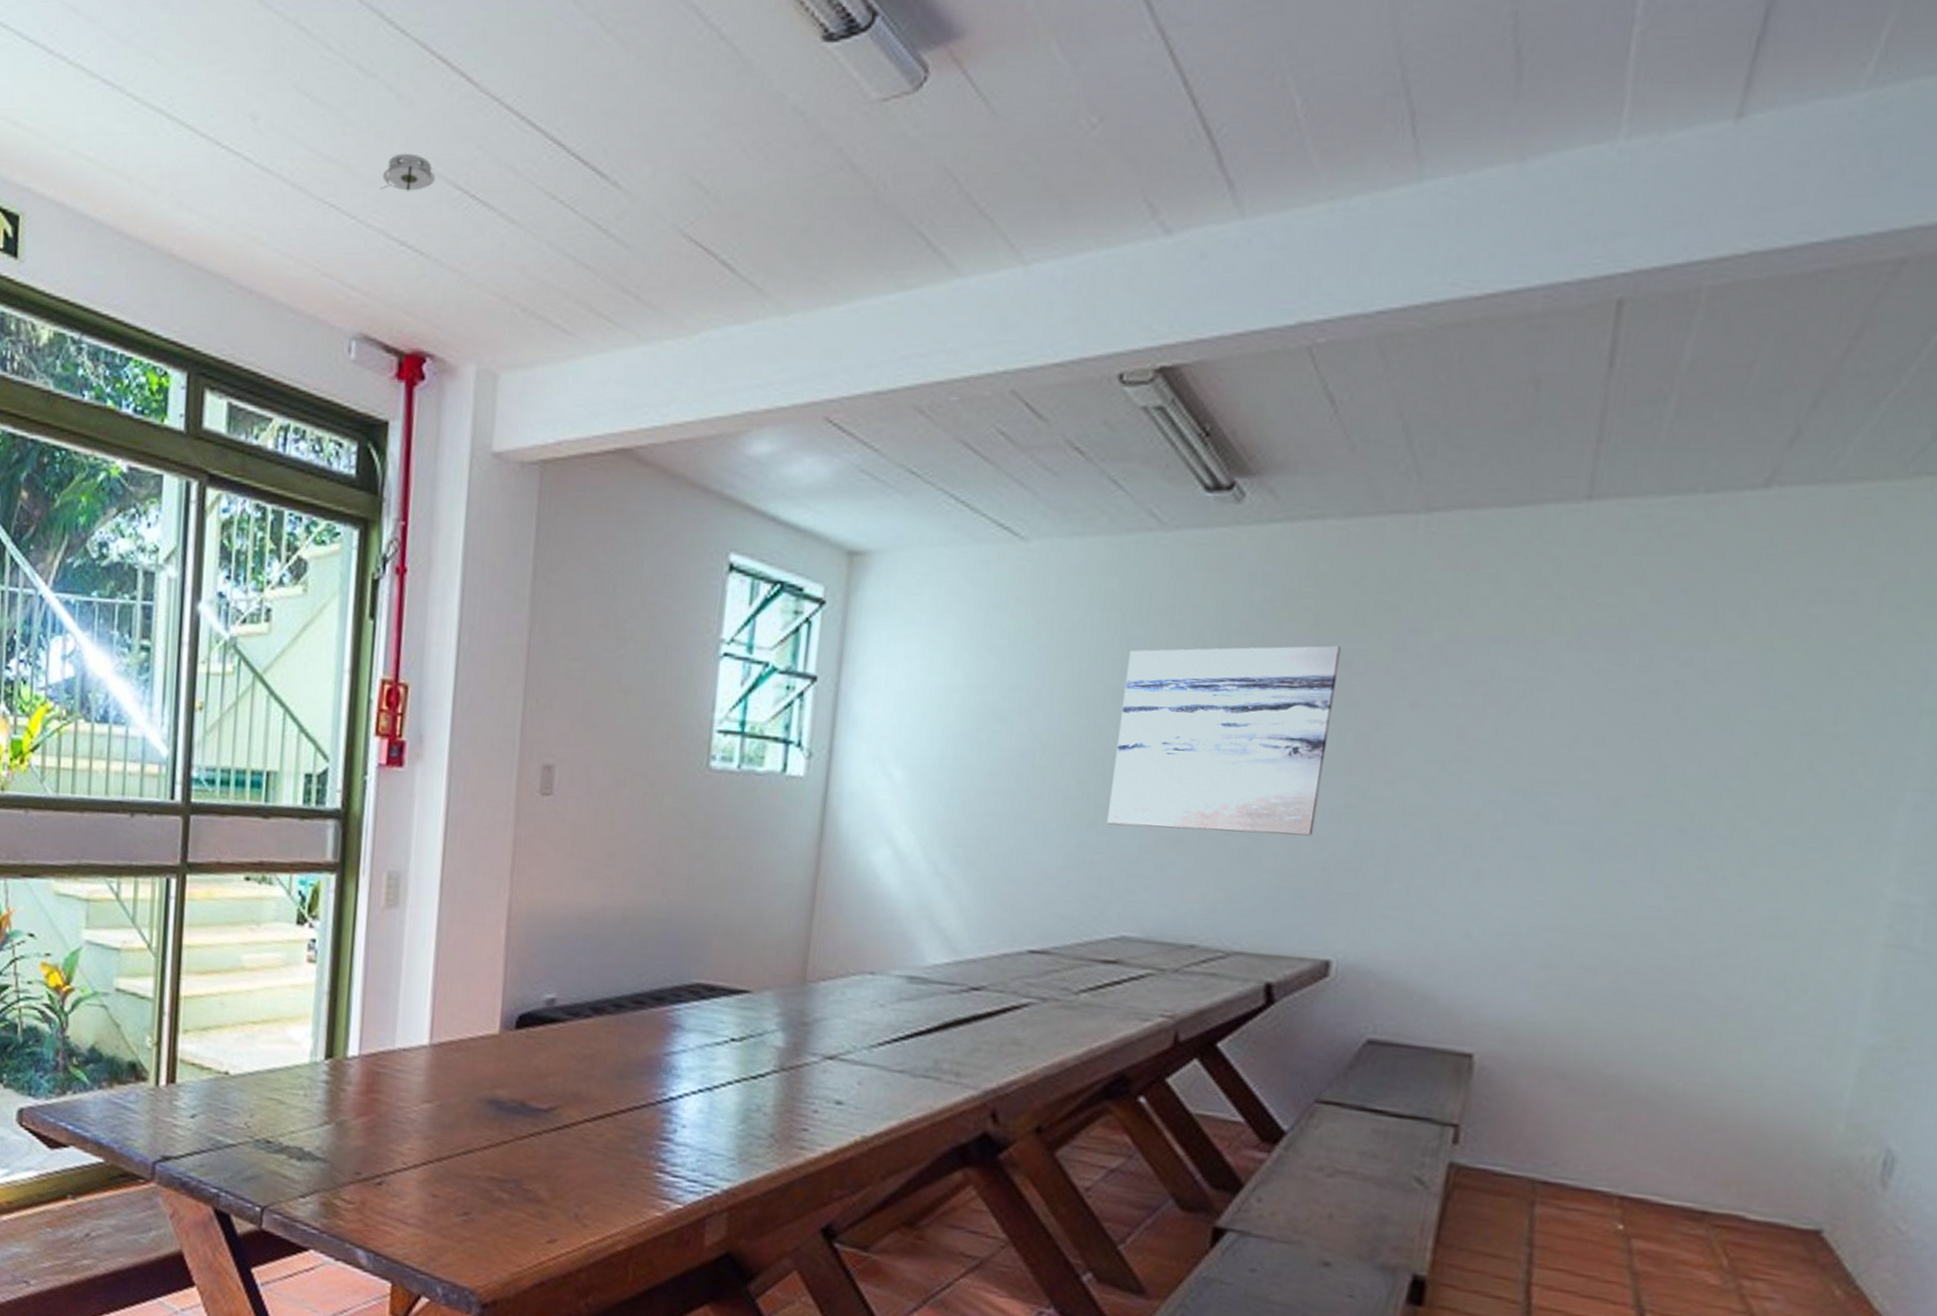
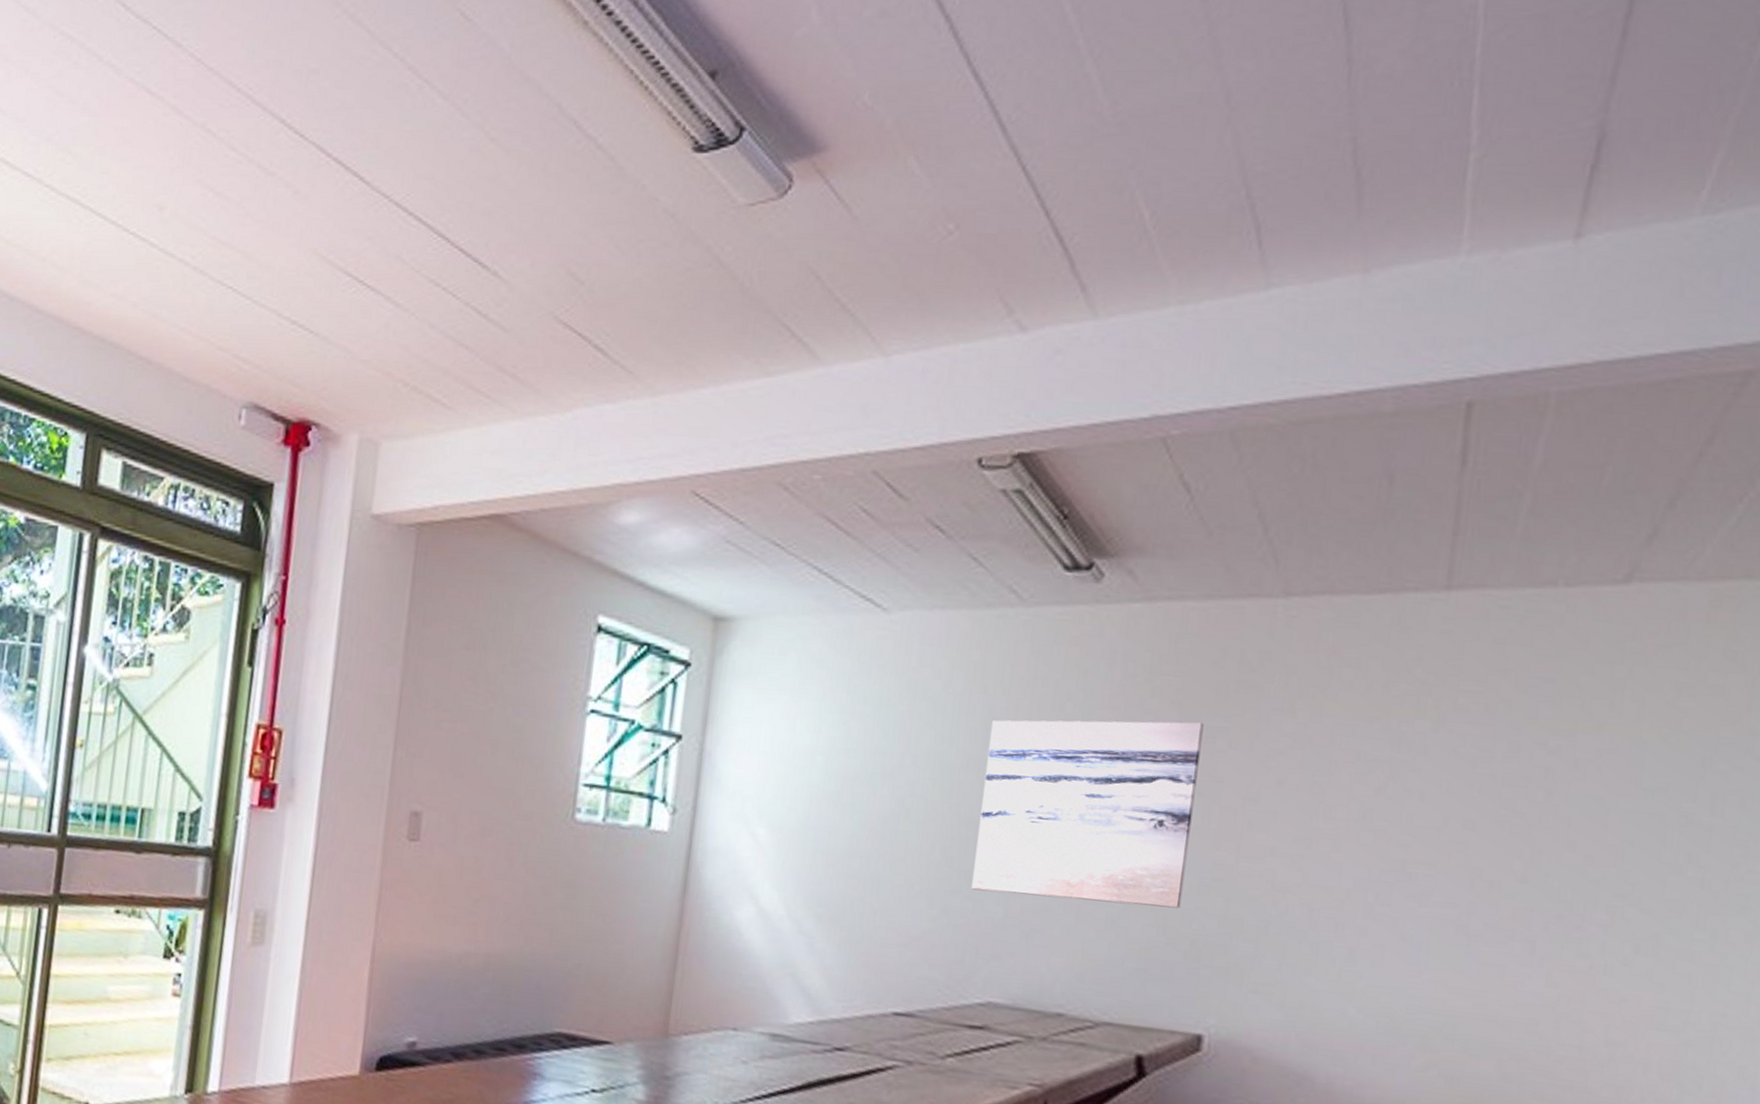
smoke detector: present [380,153,435,191] -> none [274,242,327,276]

